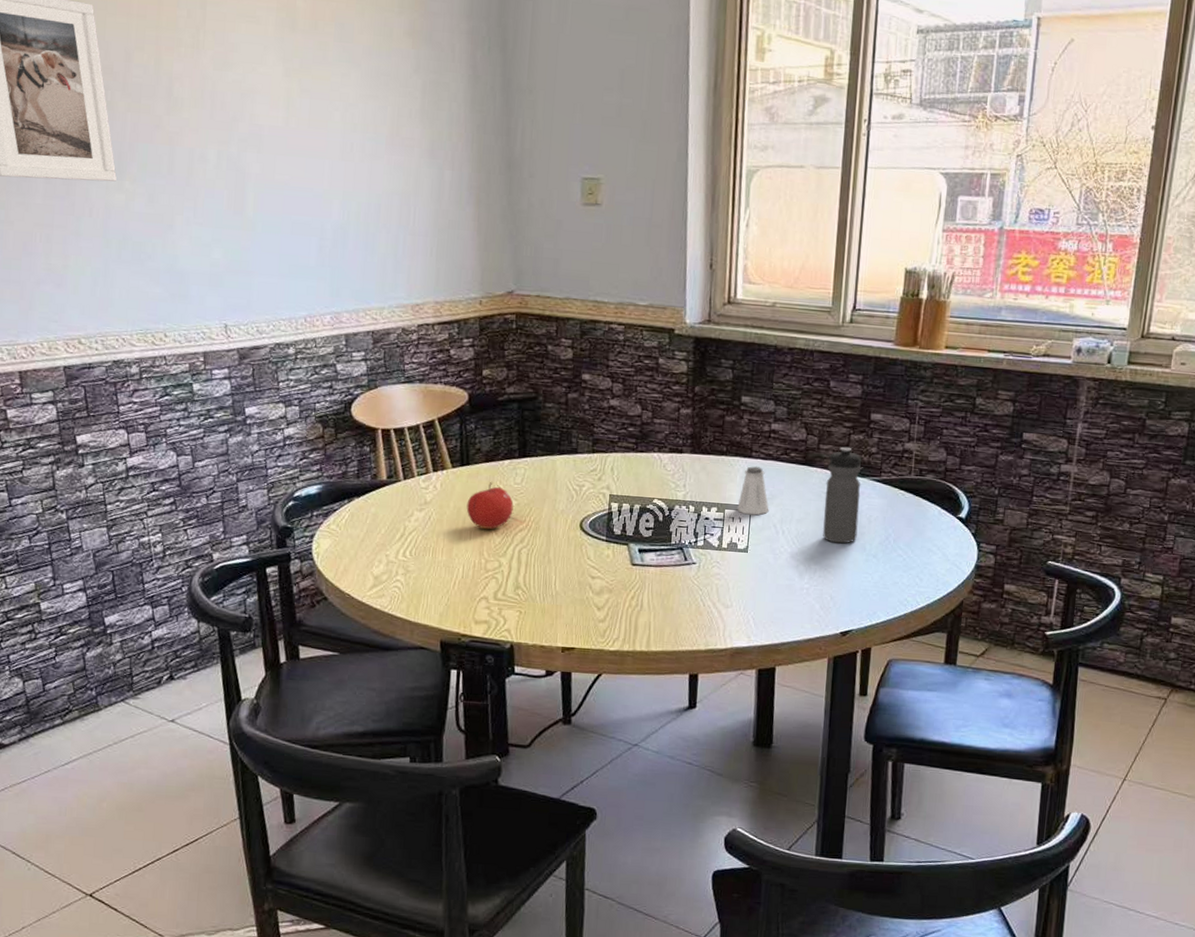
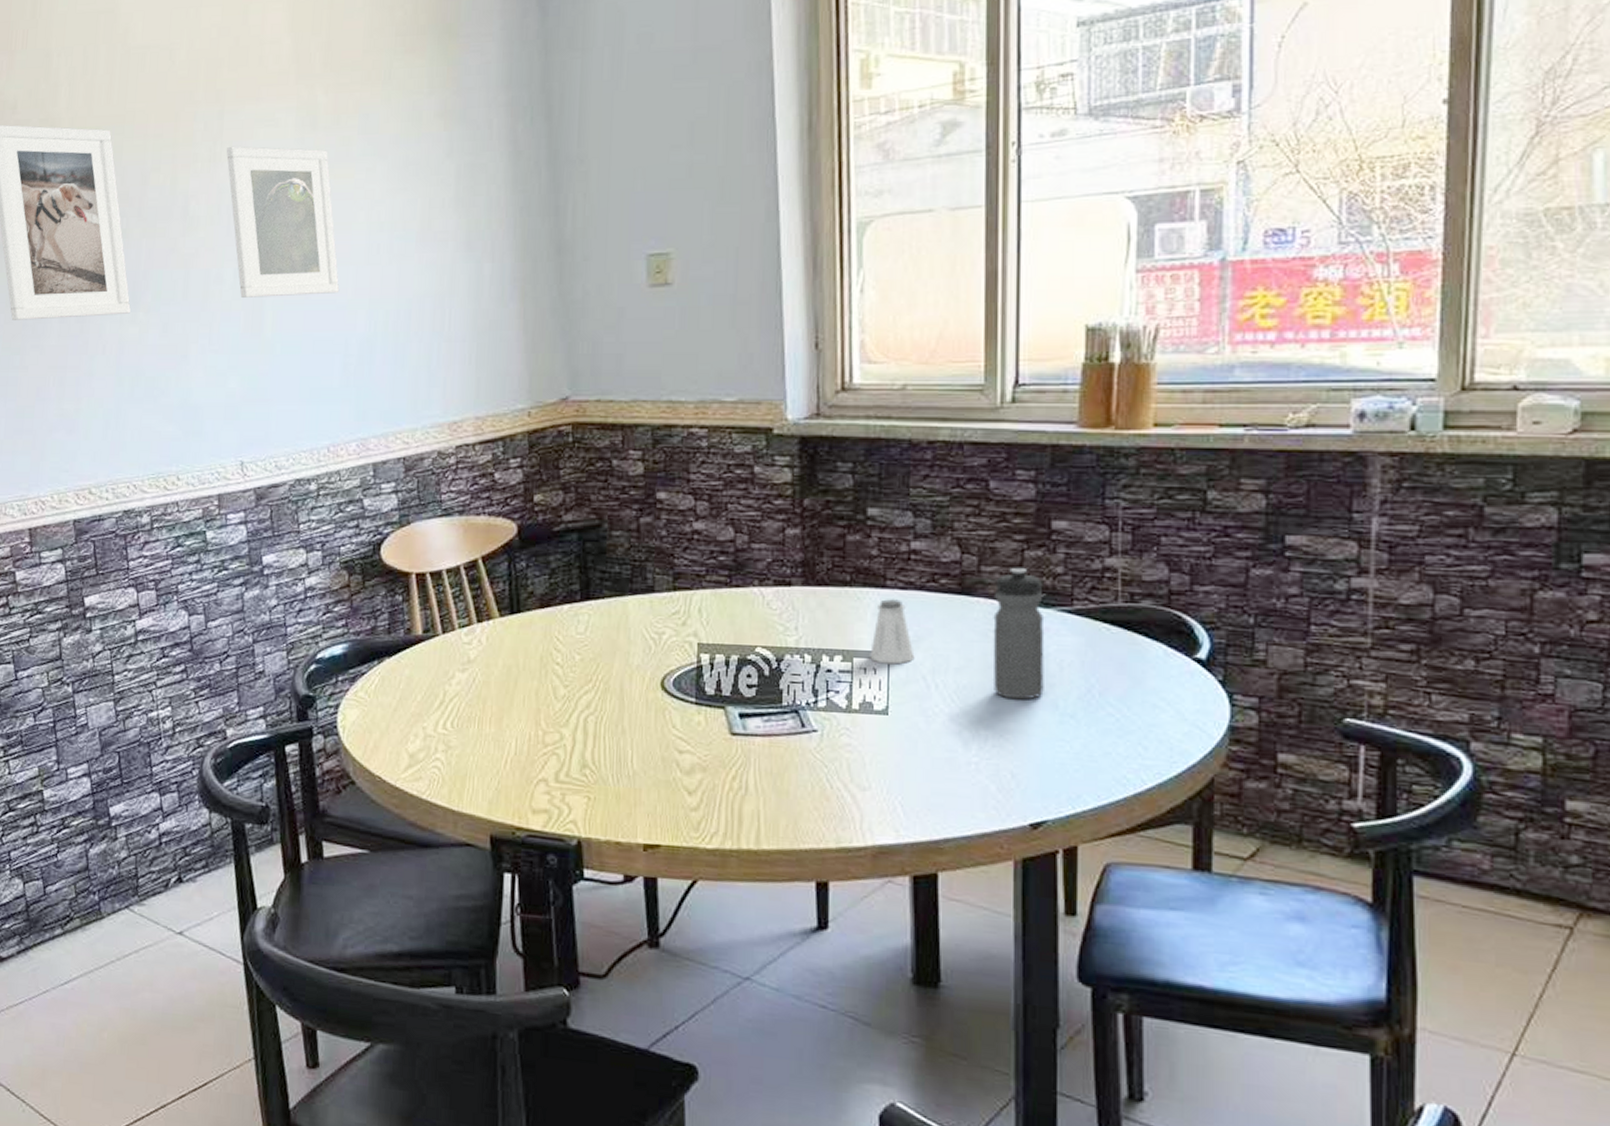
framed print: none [209,36,317,183] -> present [226,146,340,298]
fruit: present [466,481,514,530] -> none [518,631,576,693]

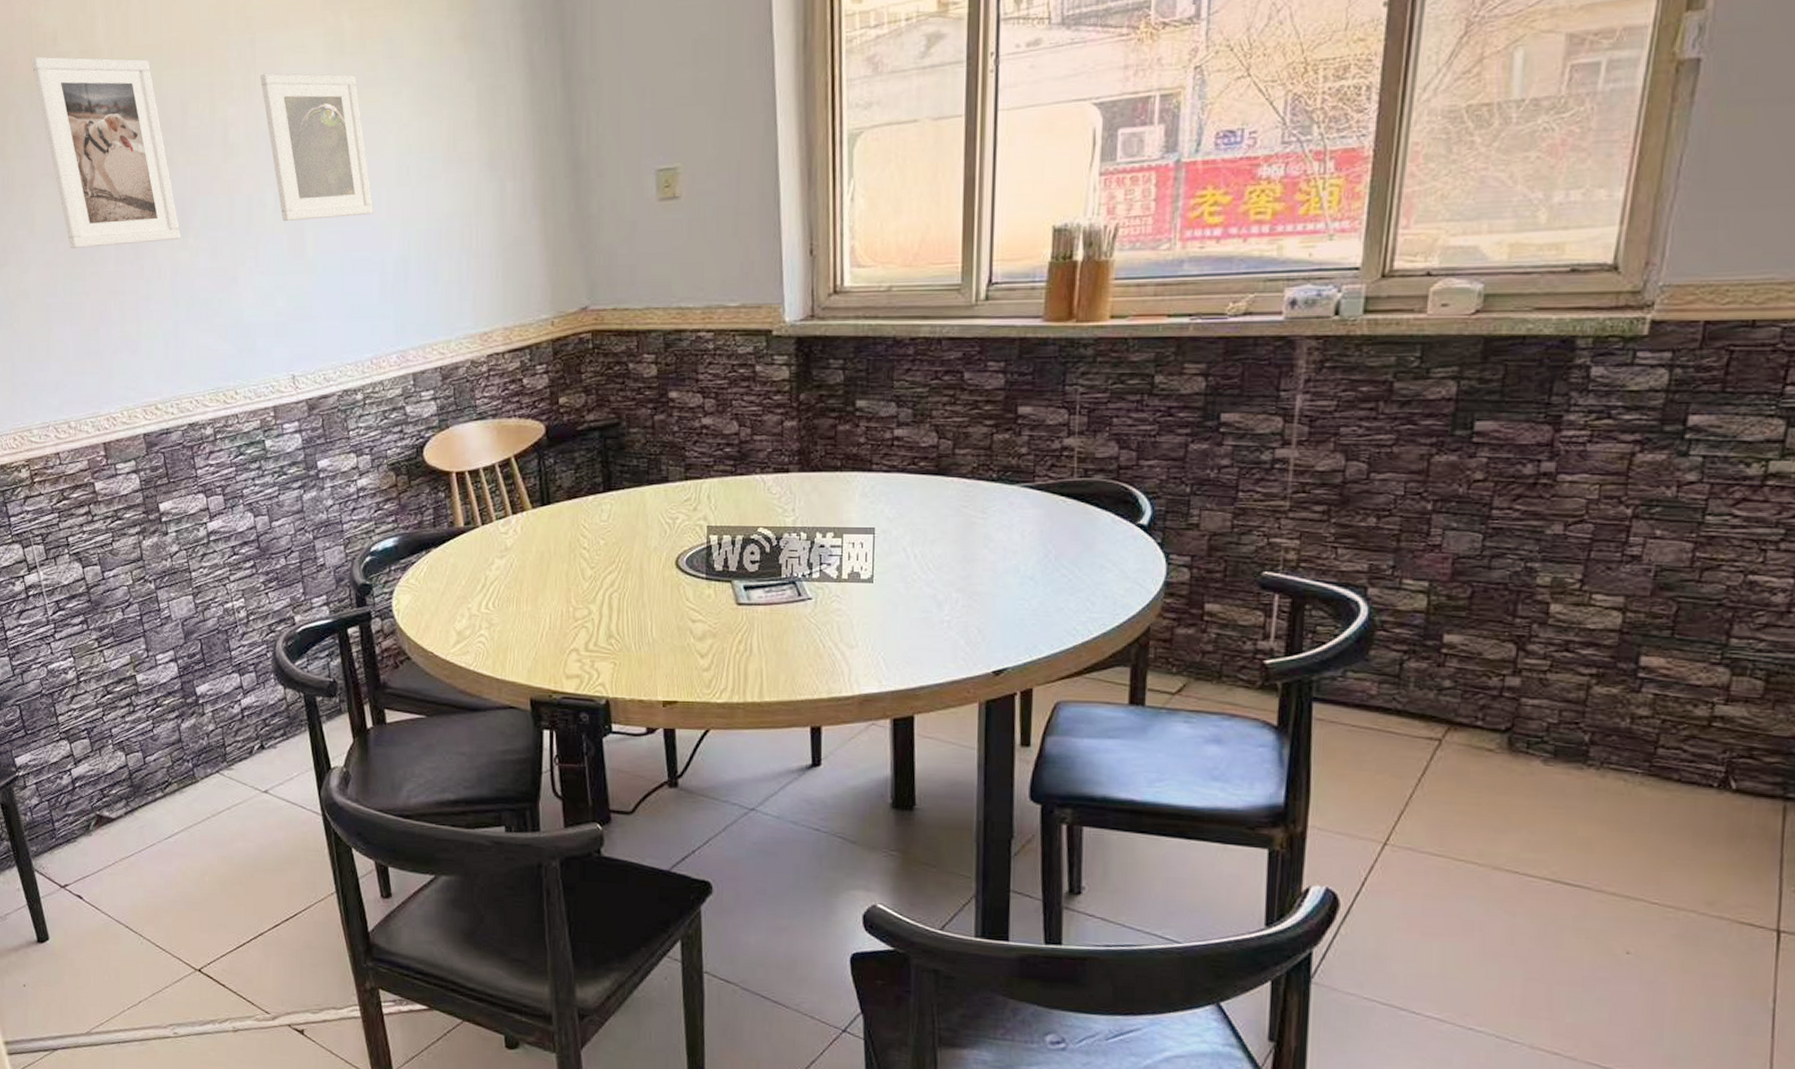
saltshaker: present [870,599,915,665] -> none [858,481,897,539]
water bottle: present [993,567,1045,700] -> none [964,449,1010,566]

